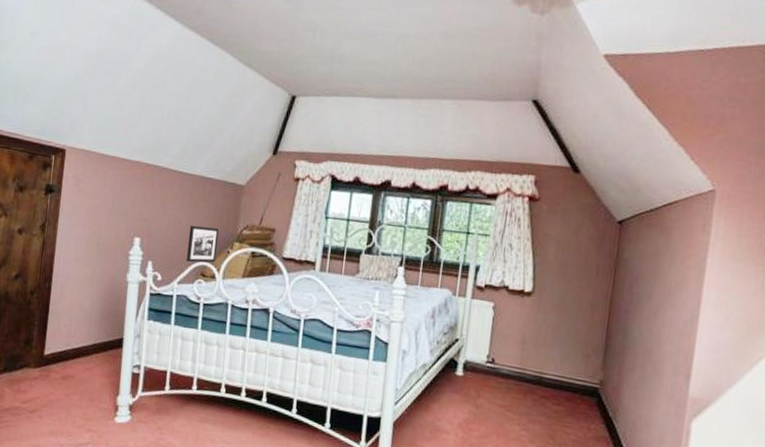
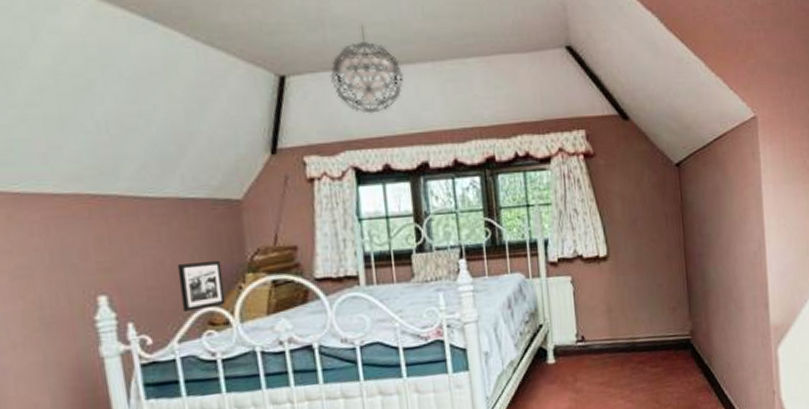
pendant light: none [328,62,386,135] -> present [329,24,403,114]

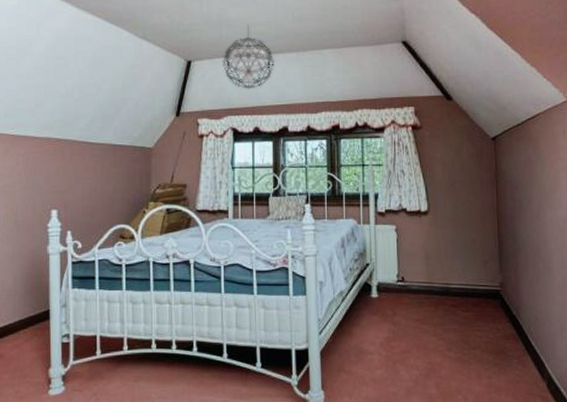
picture frame: present [177,260,226,312] -> none [104,190,133,226]

